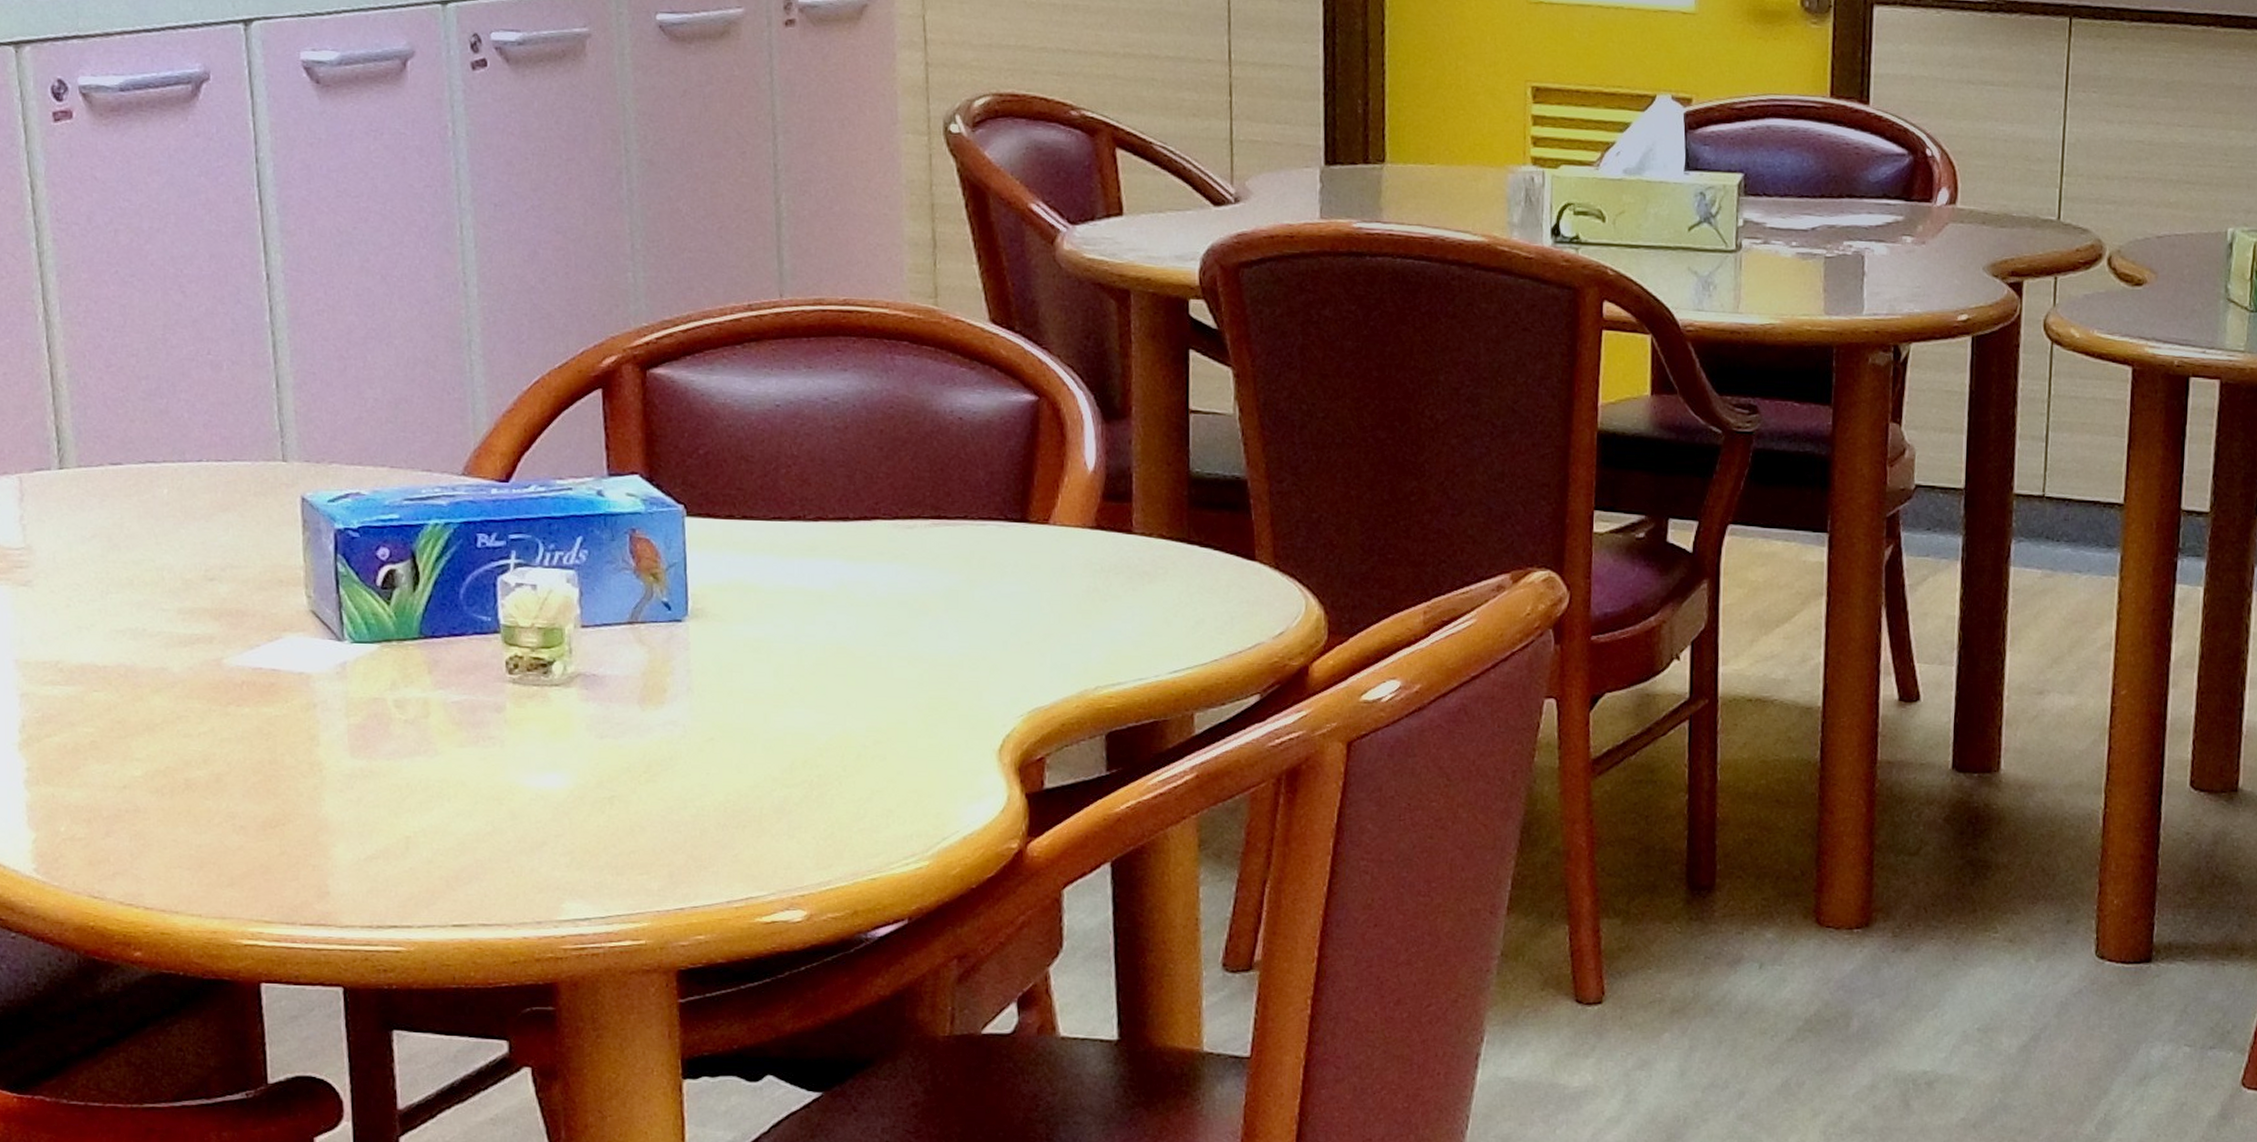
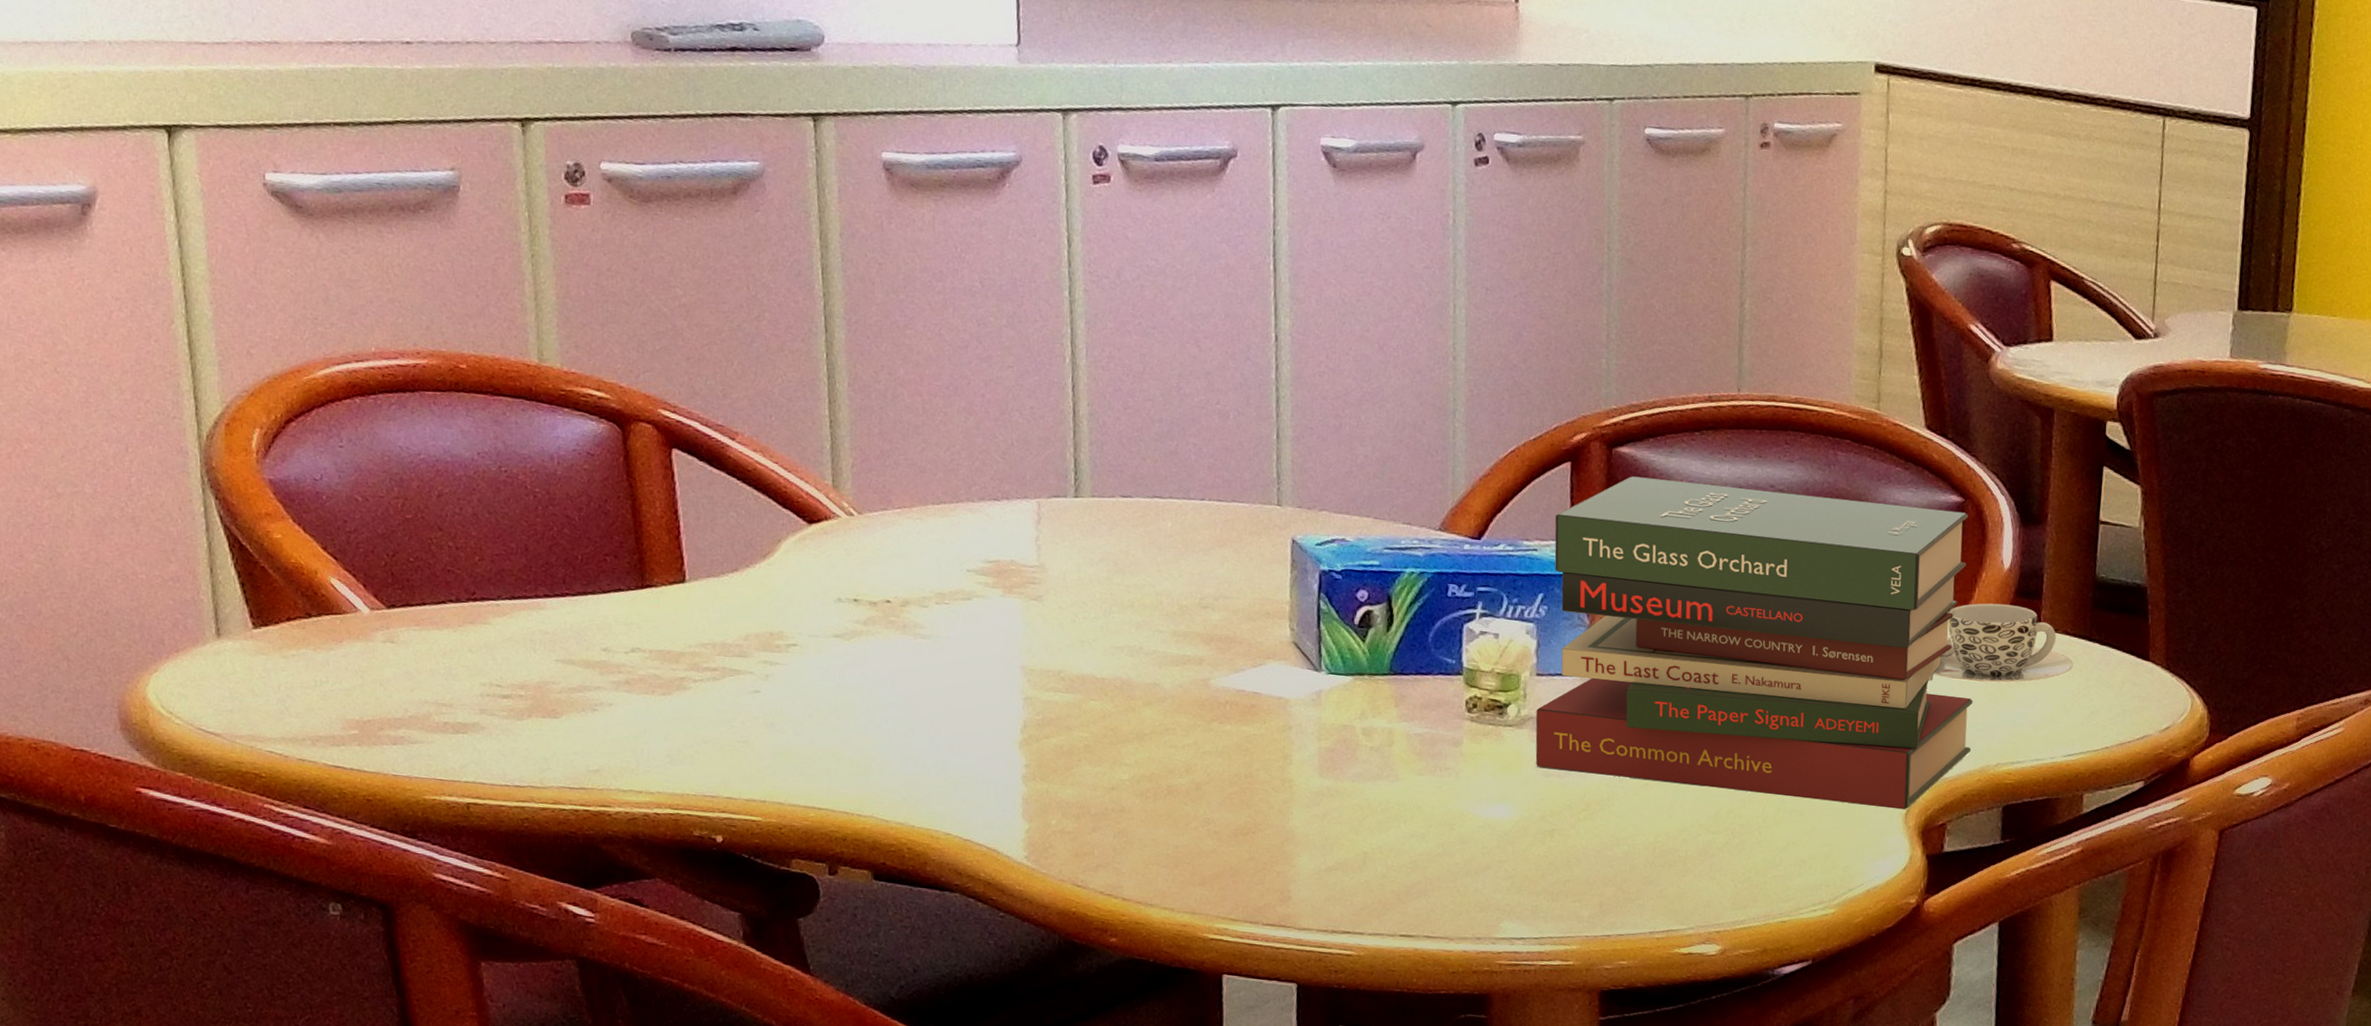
books: none [584,399,1067,746] -> present [1535,476,1973,810]
teacup: none [1013,509,1172,602] -> present [1928,603,2073,683]

